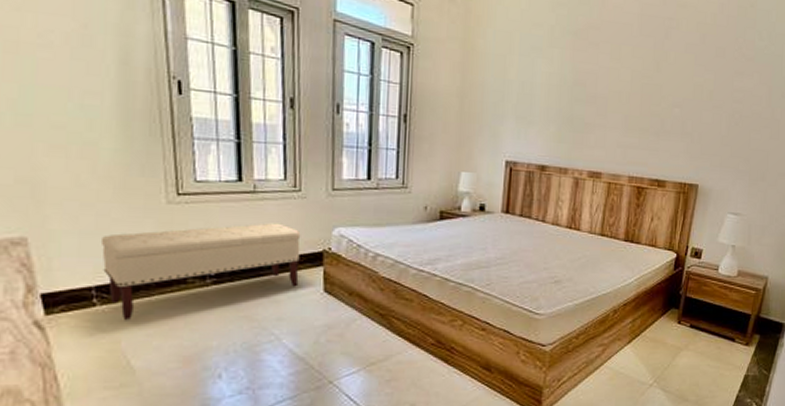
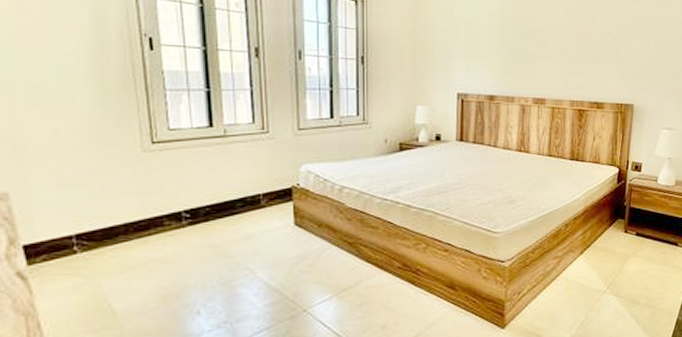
bench: present [100,223,301,320] -> none [79,164,271,265]

